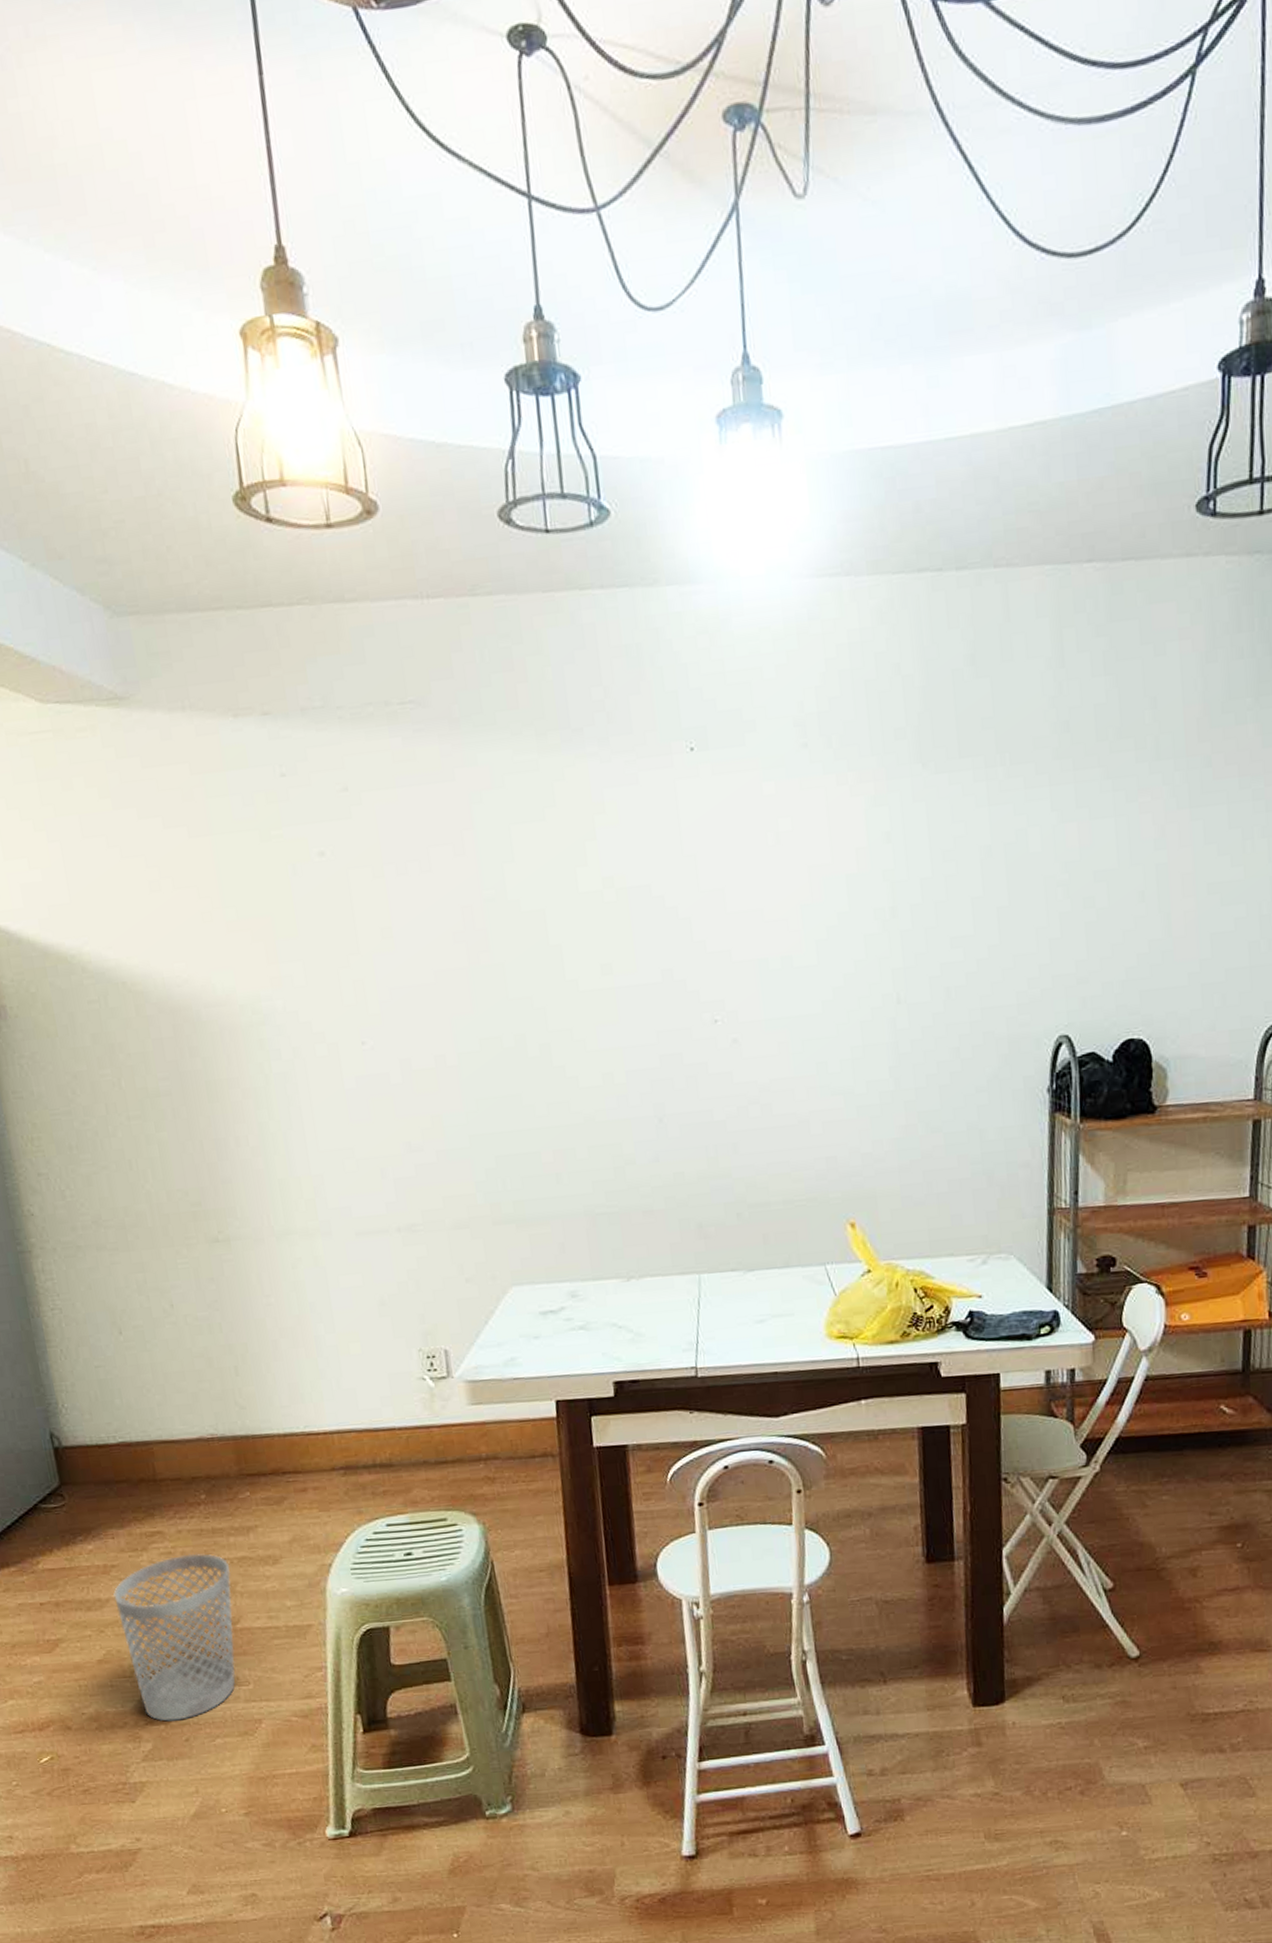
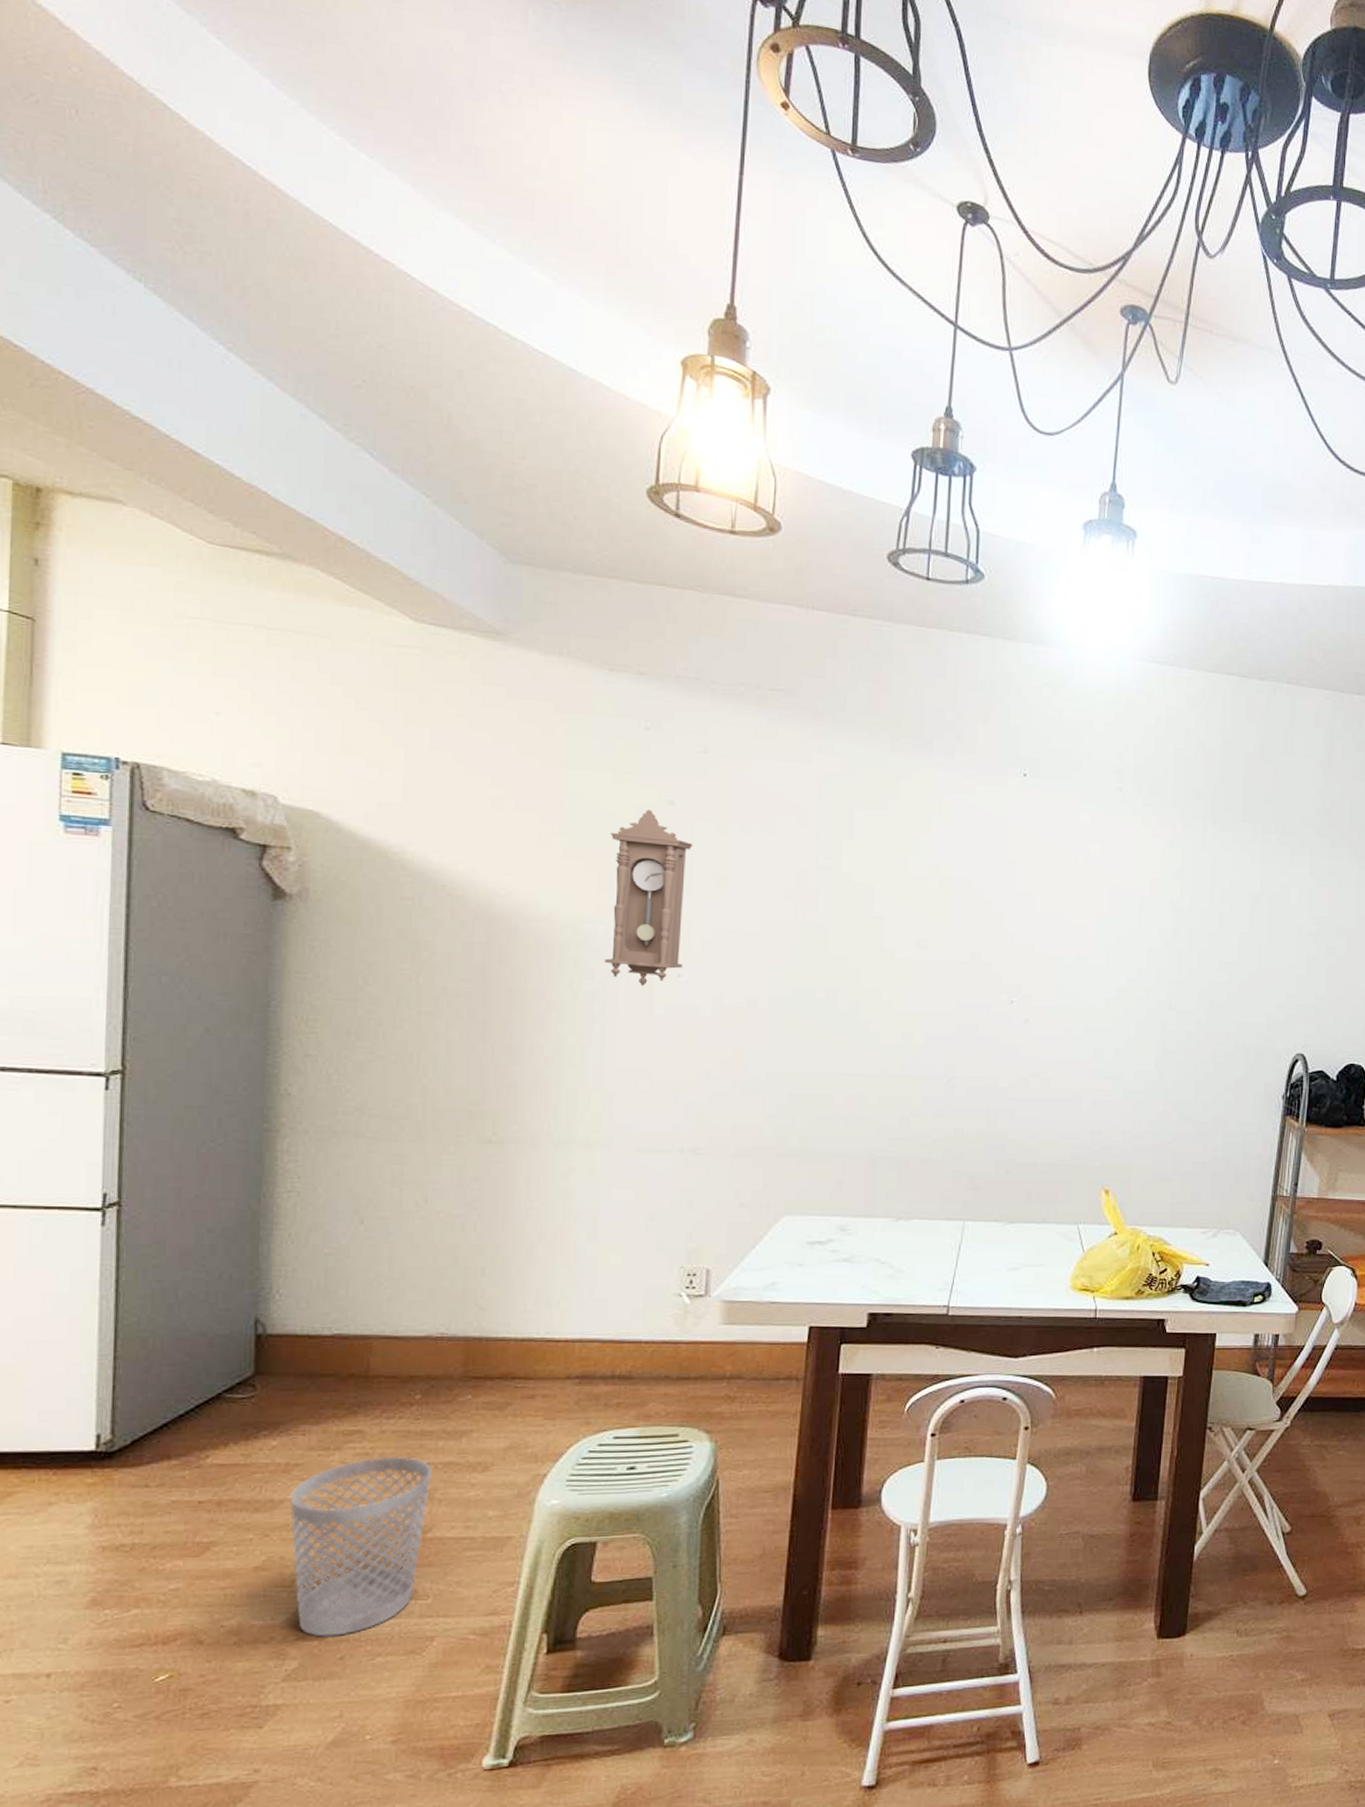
pendulum clock: none [268,865,365,1060] -> present [604,810,693,986]

